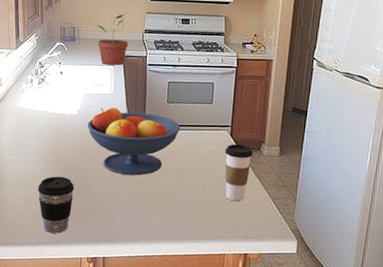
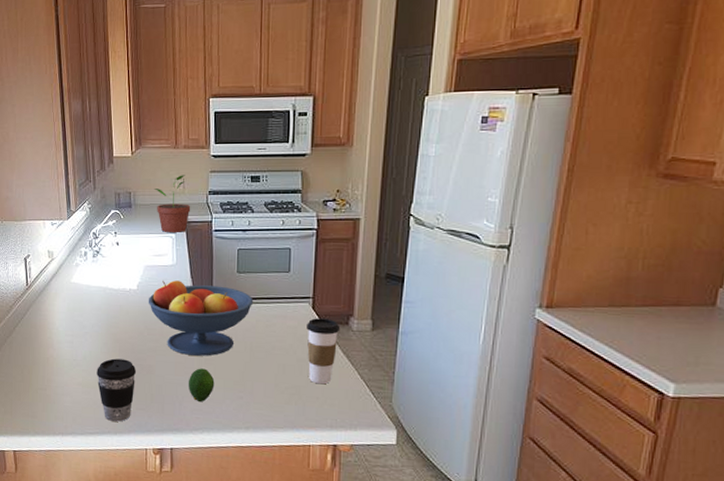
fruit: none [121,186,144,217] -> present [189,368,215,403]

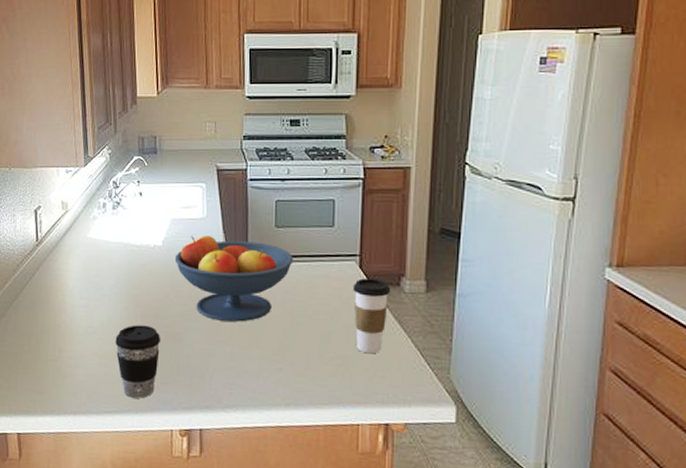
potted plant: present [154,175,191,232] -> none [182,118,223,182]
fruit: present [189,368,215,403] -> none [221,335,250,376]

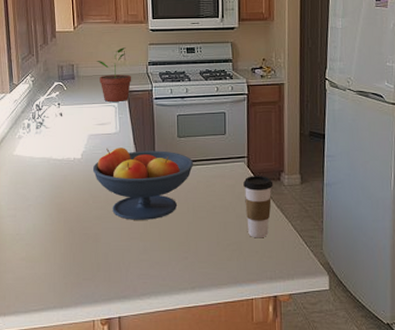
coffee cup: present [115,325,161,399] -> none [41,229,82,295]
potted plant: none [182,118,223,182] -> present [96,47,132,102]

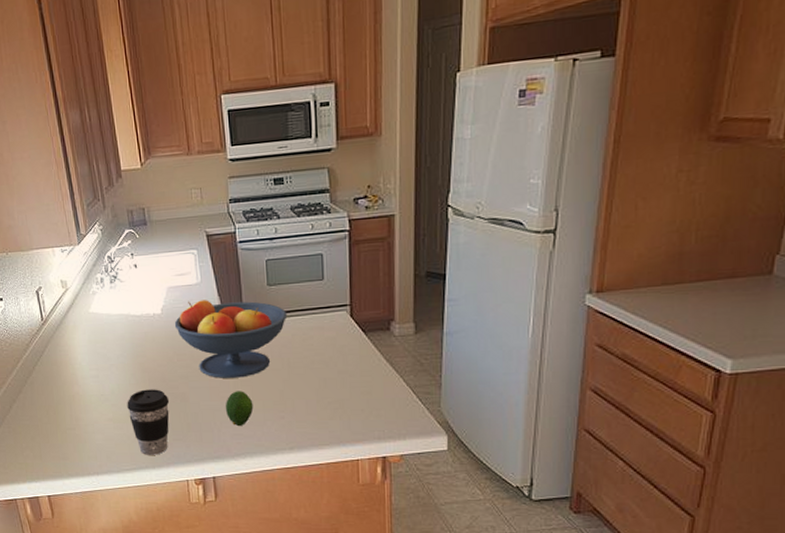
coffee cup: none [41,229,82,295] -> present [127,389,170,455]
potted plant: present [96,47,132,102] -> none [169,183,212,249]
fruit: none [135,232,160,267] -> present [226,391,254,427]
coffee cup: present [243,176,274,238] -> none [346,326,382,396]

